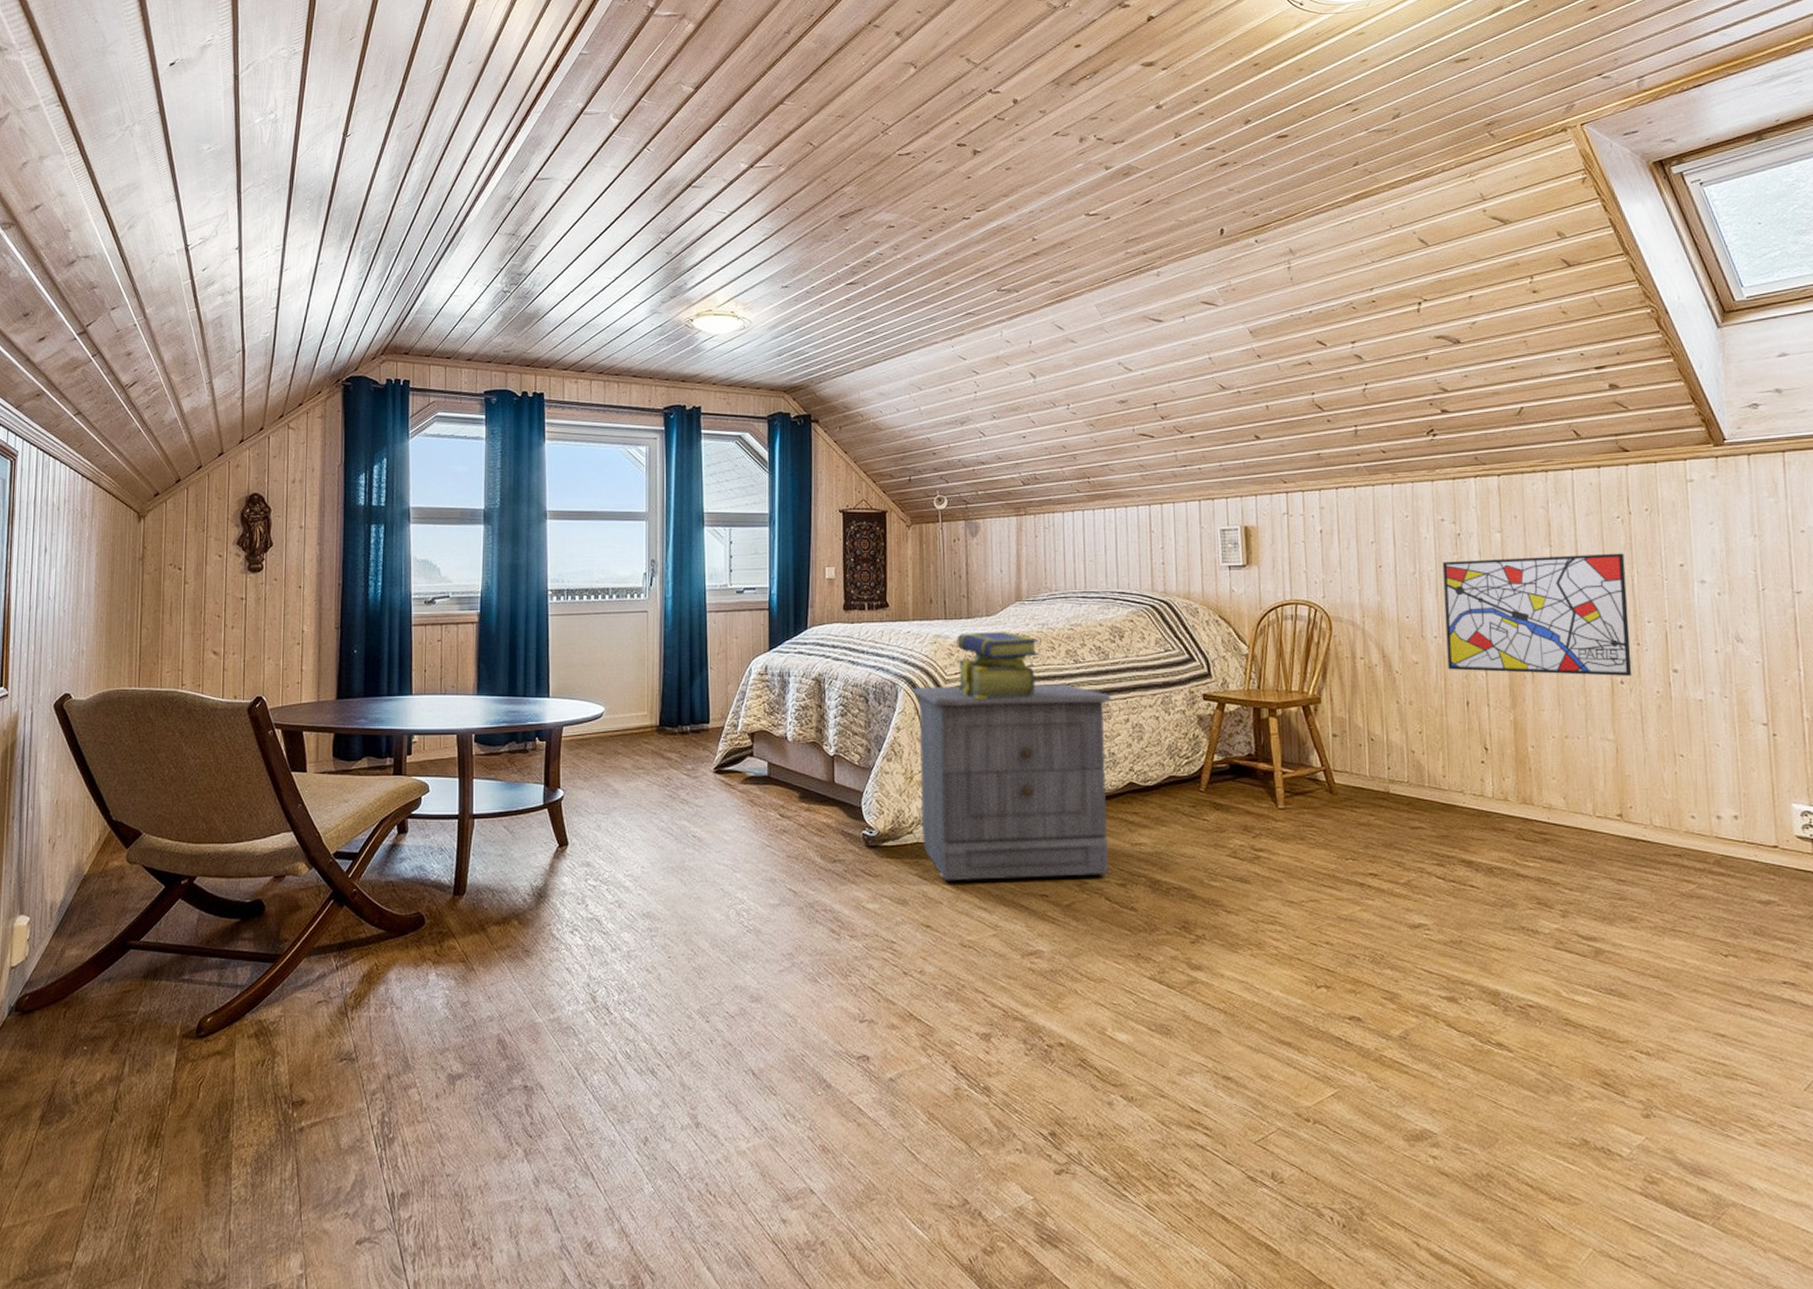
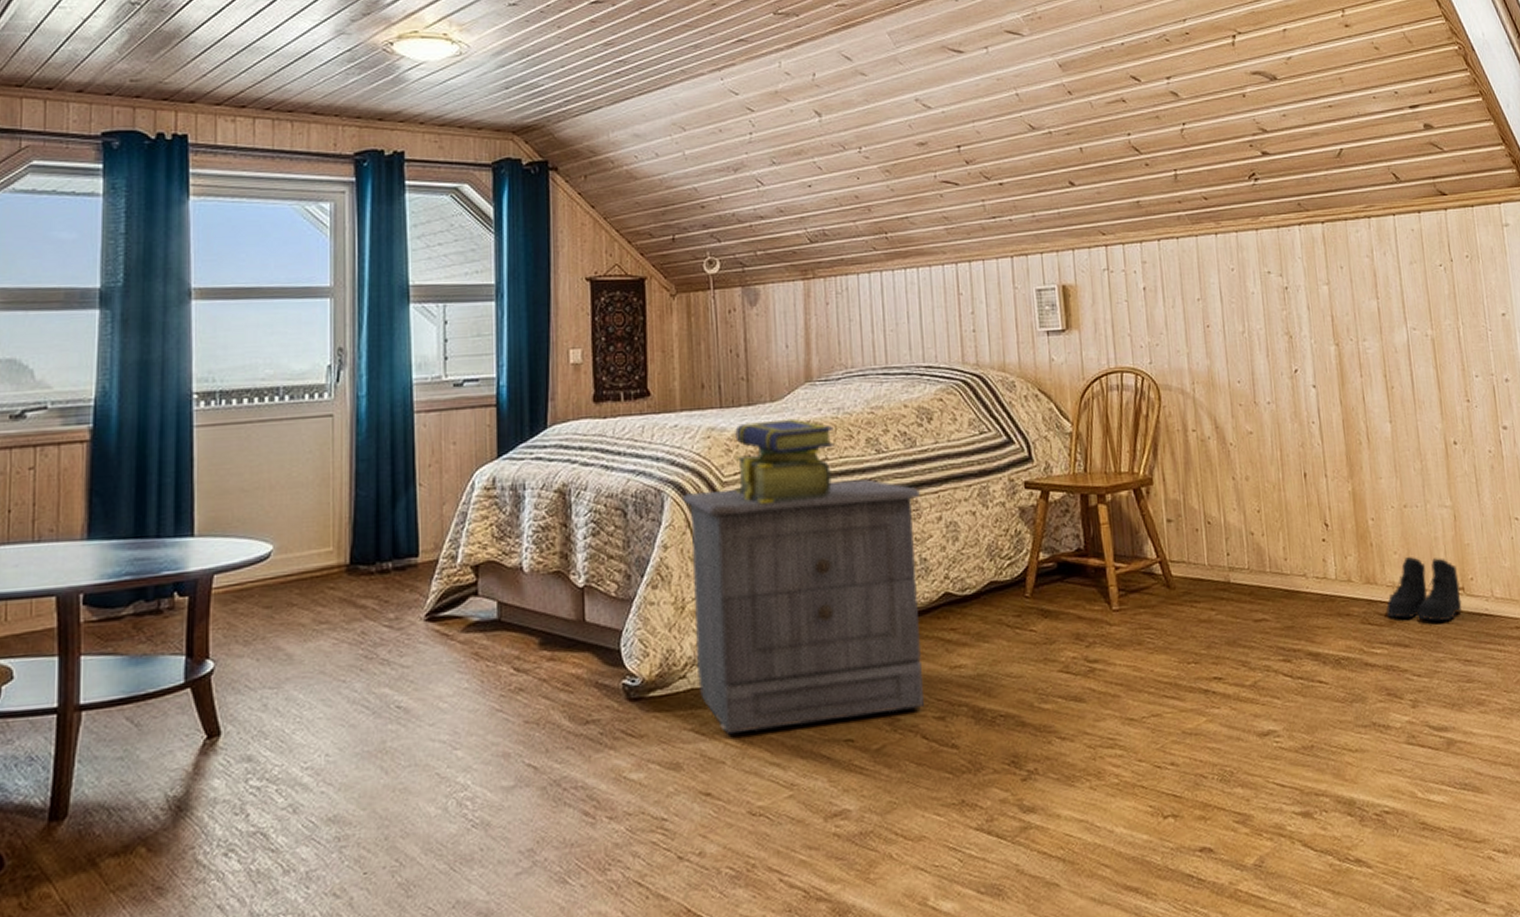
wall art: present [1442,553,1632,676] -> none [1271,303,1465,439]
boots: none [1542,782,1619,844] -> present [1386,556,1462,622]

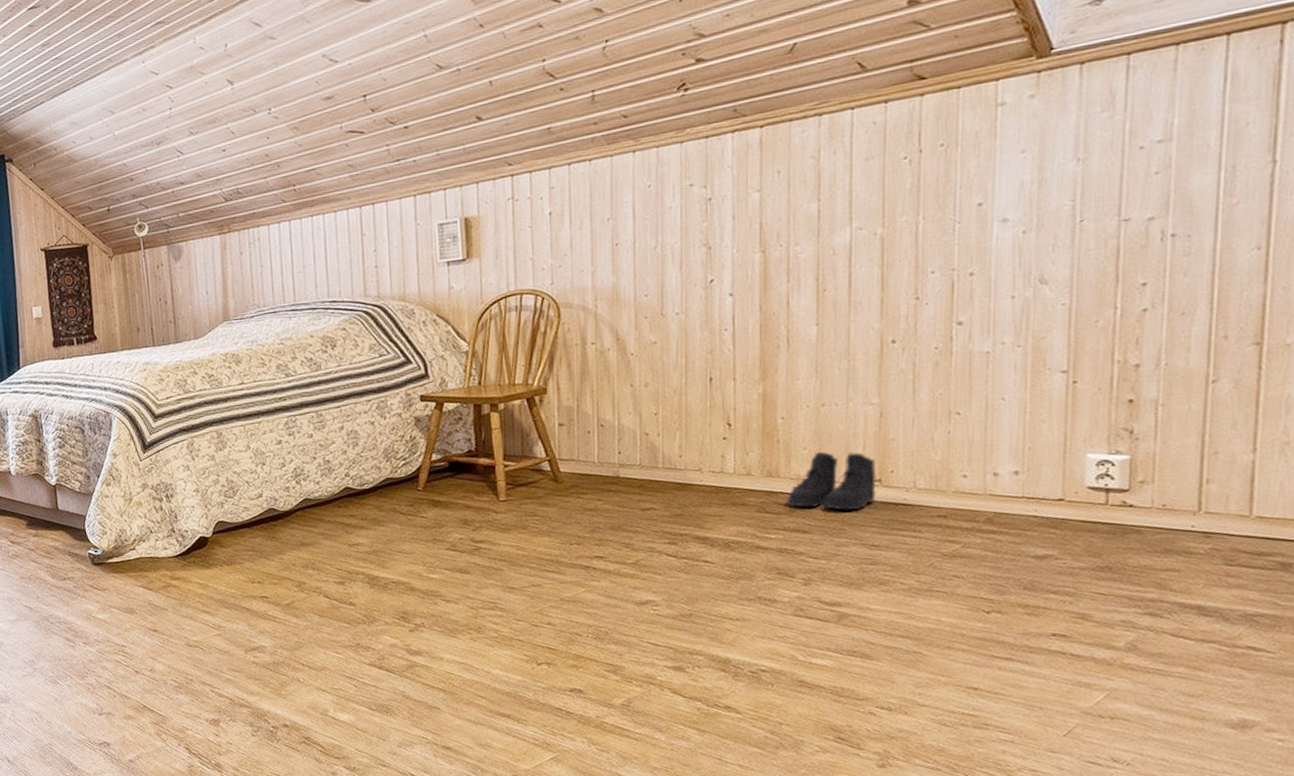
nightstand: present [683,479,924,735] -> none [126,398,326,590]
stack of books: present [735,418,834,503] -> none [166,352,249,420]

